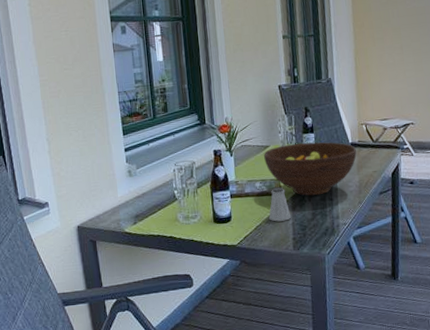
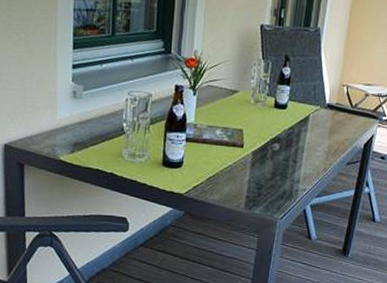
fruit bowl: present [264,142,357,196] -> none [230,93,332,155]
saltshaker: present [269,187,292,222] -> none [224,138,249,177]

